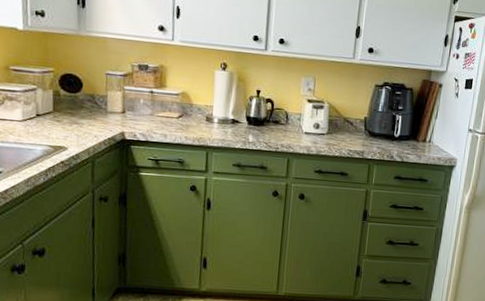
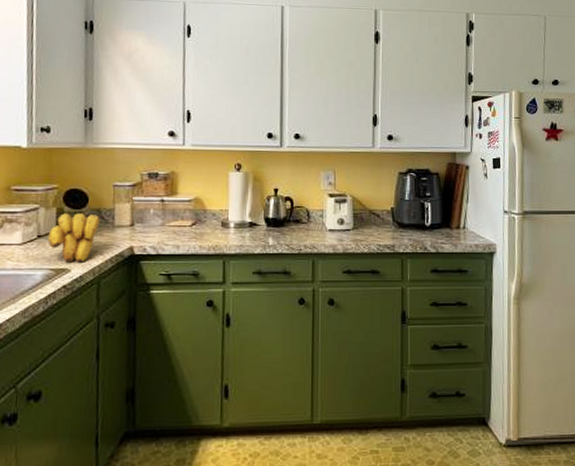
banana bunch: none [46,96,94,142] -> present [47,213,100,263]

